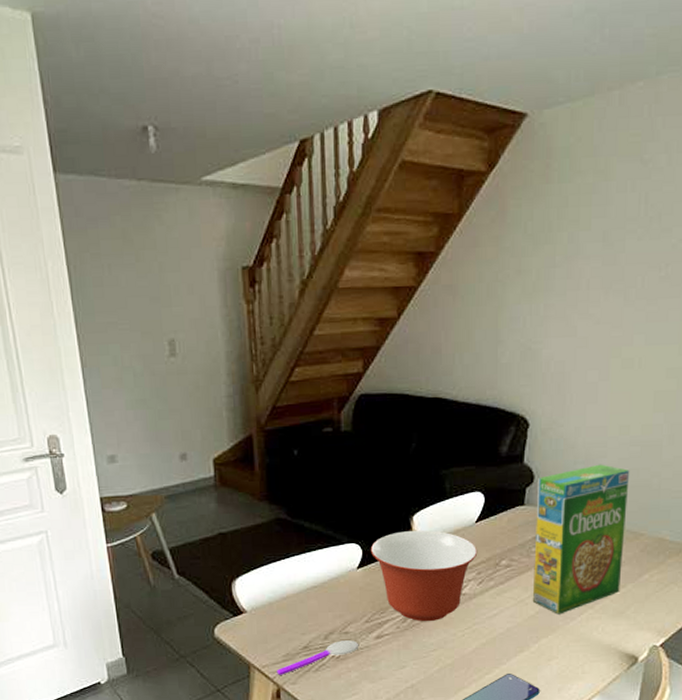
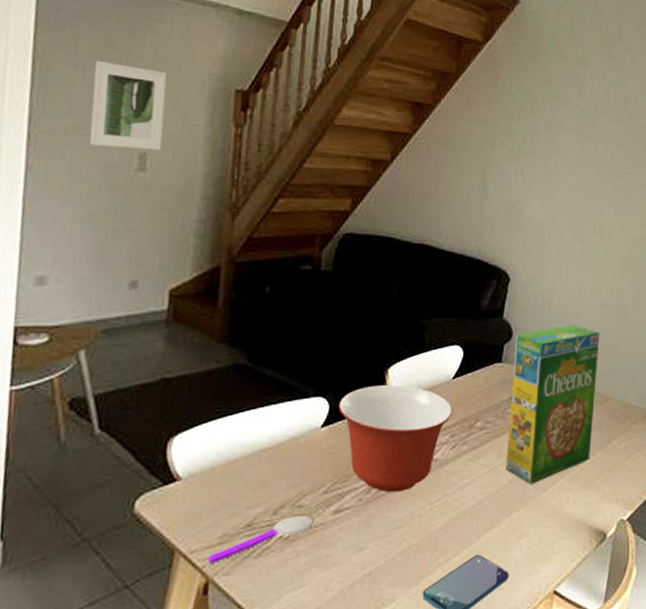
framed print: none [117,258,186,338] -> present [89,61,167,151]

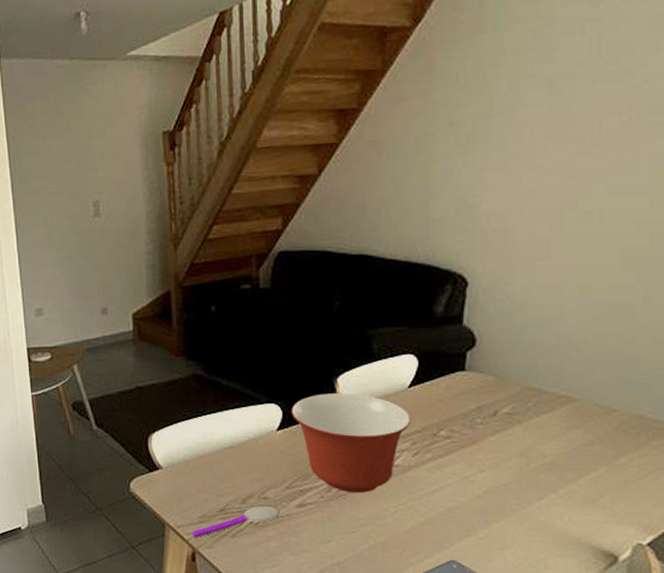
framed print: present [89,61,167,151] -> none [50,127,110,200]
cereal box: present [505,324,600,484] -> none [478,327,595,497]

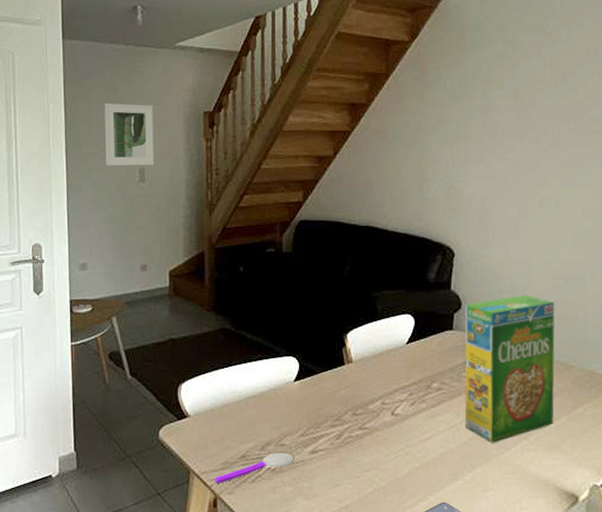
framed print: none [50,127,110,200] -> present [104,103,155,166]
mixing bowl: present [291,393,412,493] -> none [306,348,409,440]
cereal box: none [478,327,595,497] -> present [464,294,555,443]

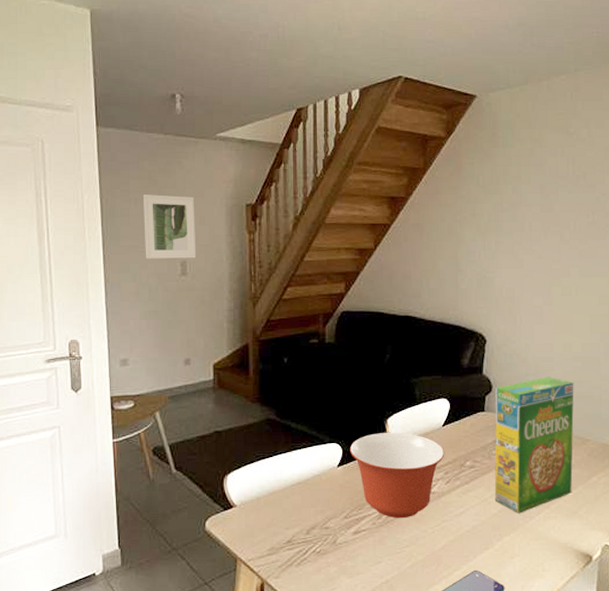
spoon: present [215,452,295,484] -> none [262,535,339,569]
mixing bowl: none [306,348,409,440] -> present [349,433,445,519]

